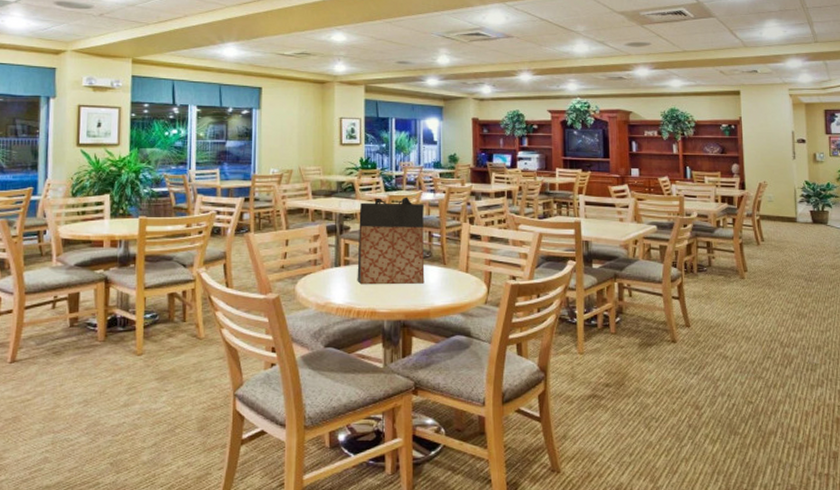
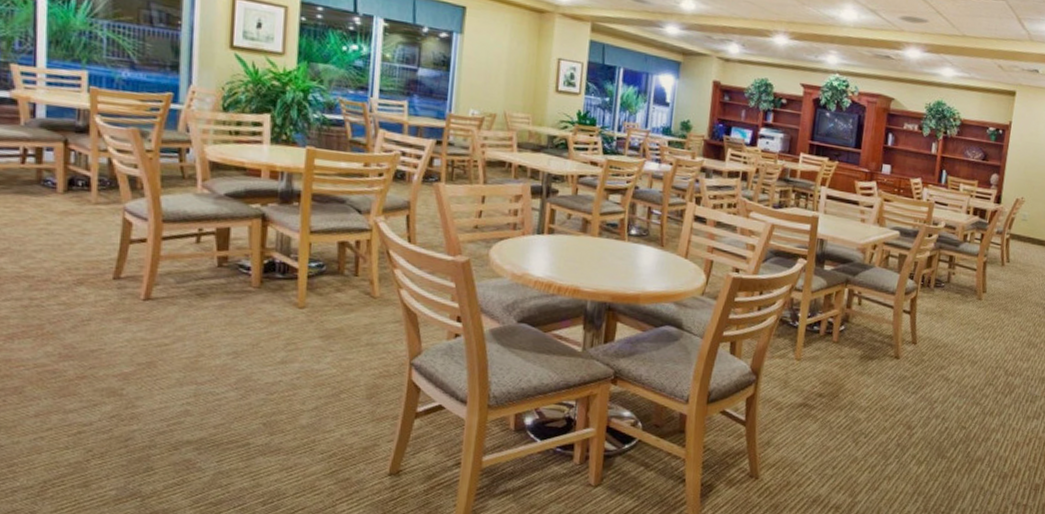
bag: present [357,197,425,285] -> none [561,161,646,265]

